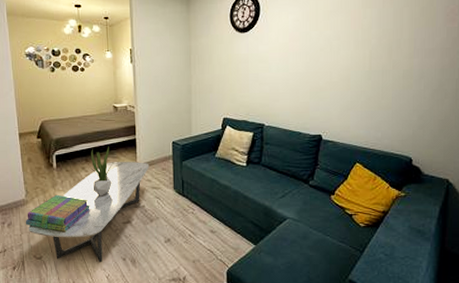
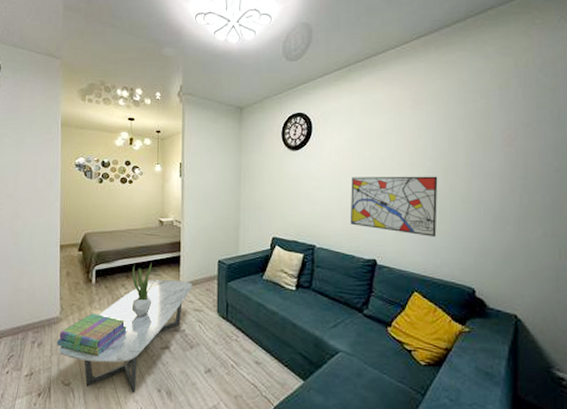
wall art: none [297,53,382,112] -> present [350,176,438,237]

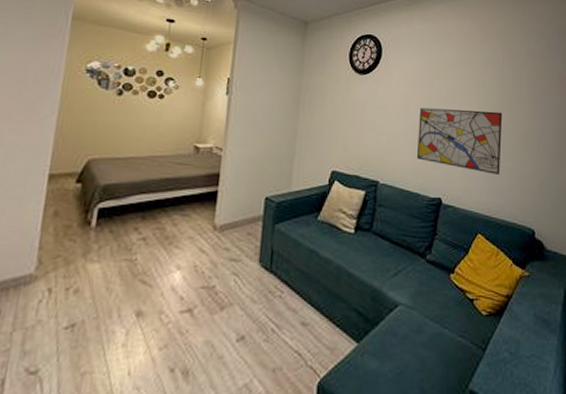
stack of books: present [56,313,128,356] -> none [24,267,136,328]
coffee table: present [59,279,193,393] -> none [27,221,231,377]
potted plant: present [131,262,155,317] -> none [144,198,181,271]

